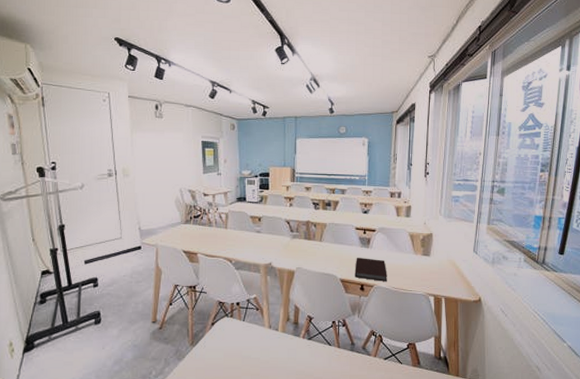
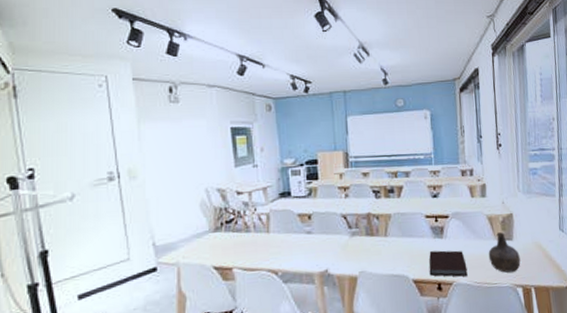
bottle: none [407,248,435,283] -> present [488,232,521,273]

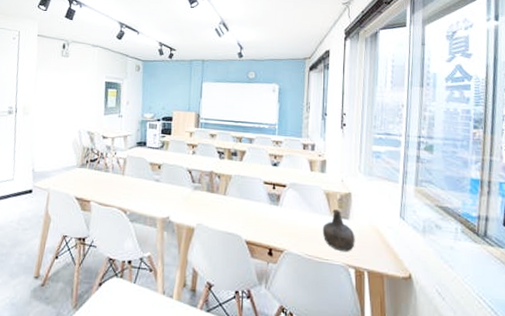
notebook: present [429,250,468,277] -> none [262,216,300,247]

